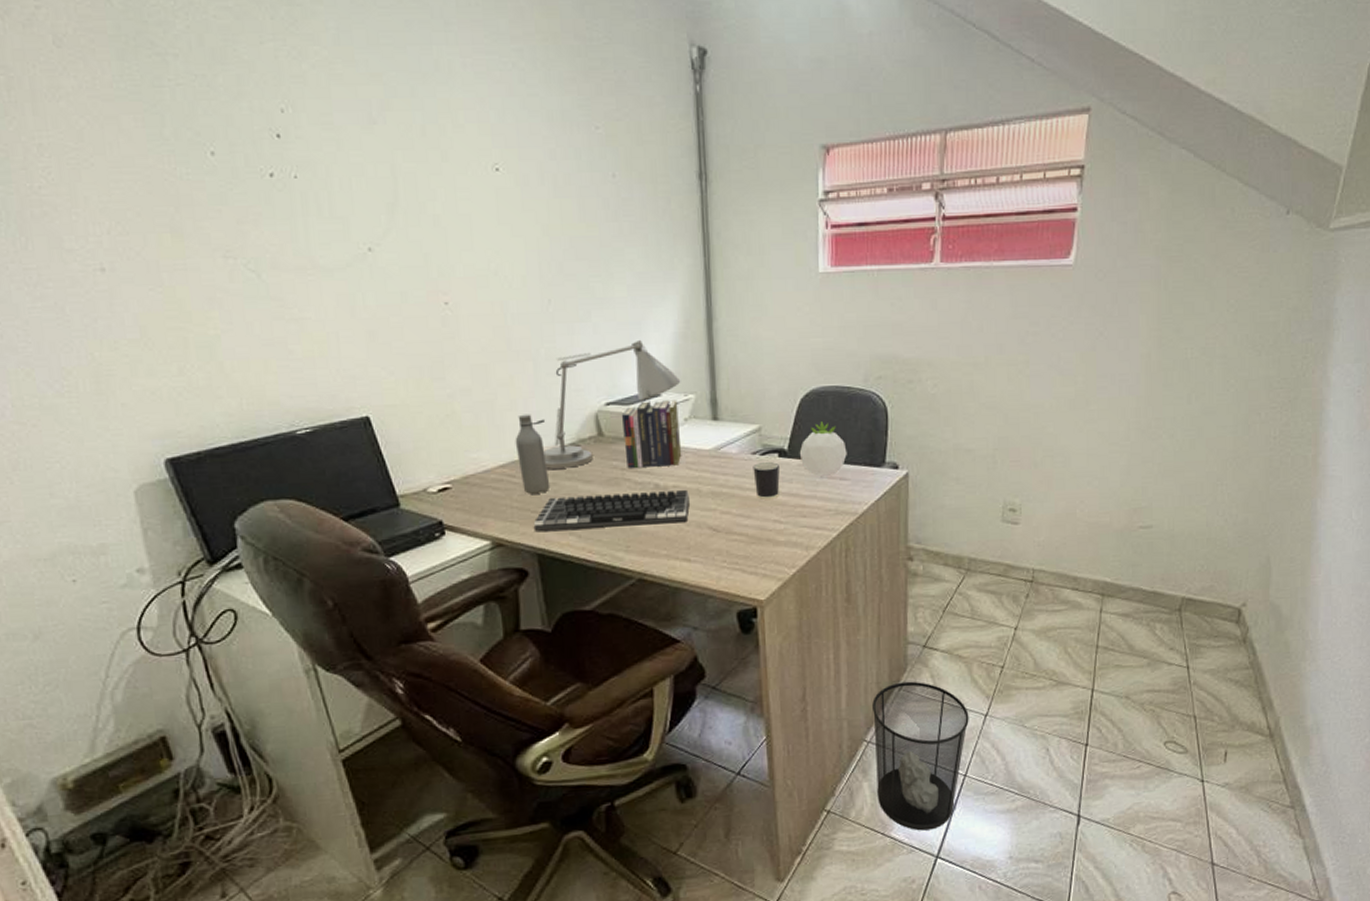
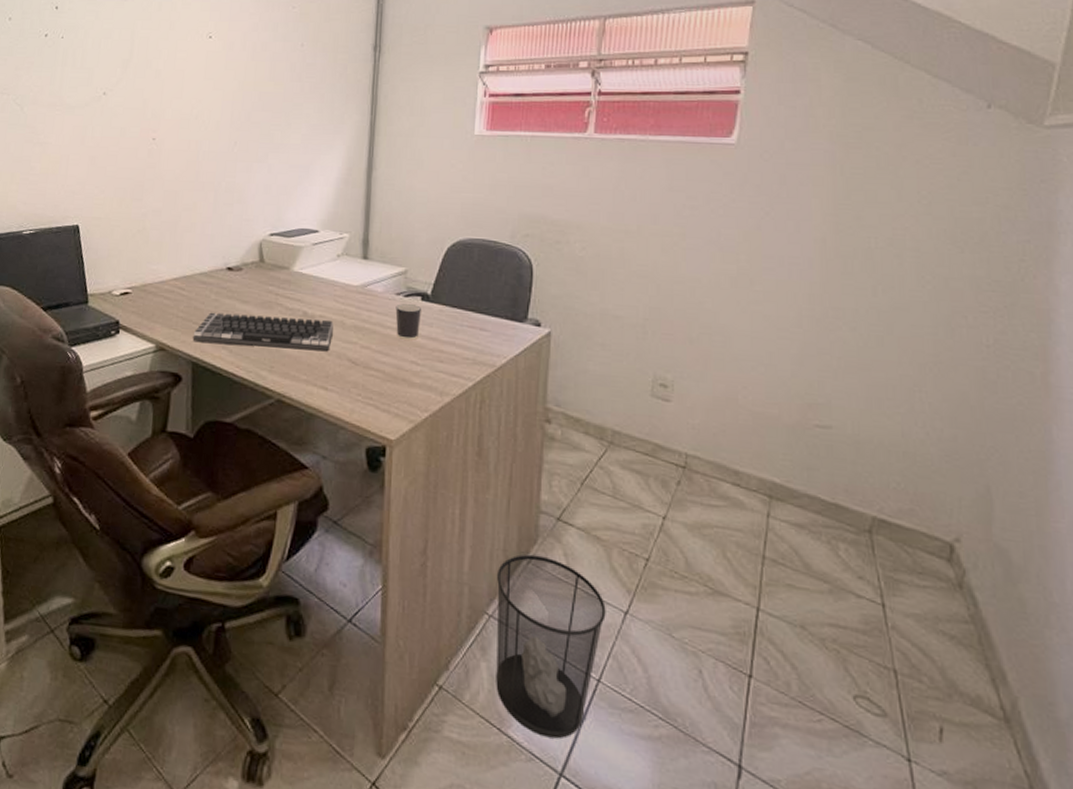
water bottle: present [515,414,551,495] -> none [189,236,216,309]
desk lamp: present [543,339,681,469] -> none [210,181,338,288]
books: present [621,400,682,468] -> none [281,235,333,297]
succulent plant: present [799,422,847,477] -> none [441,271,489,325]

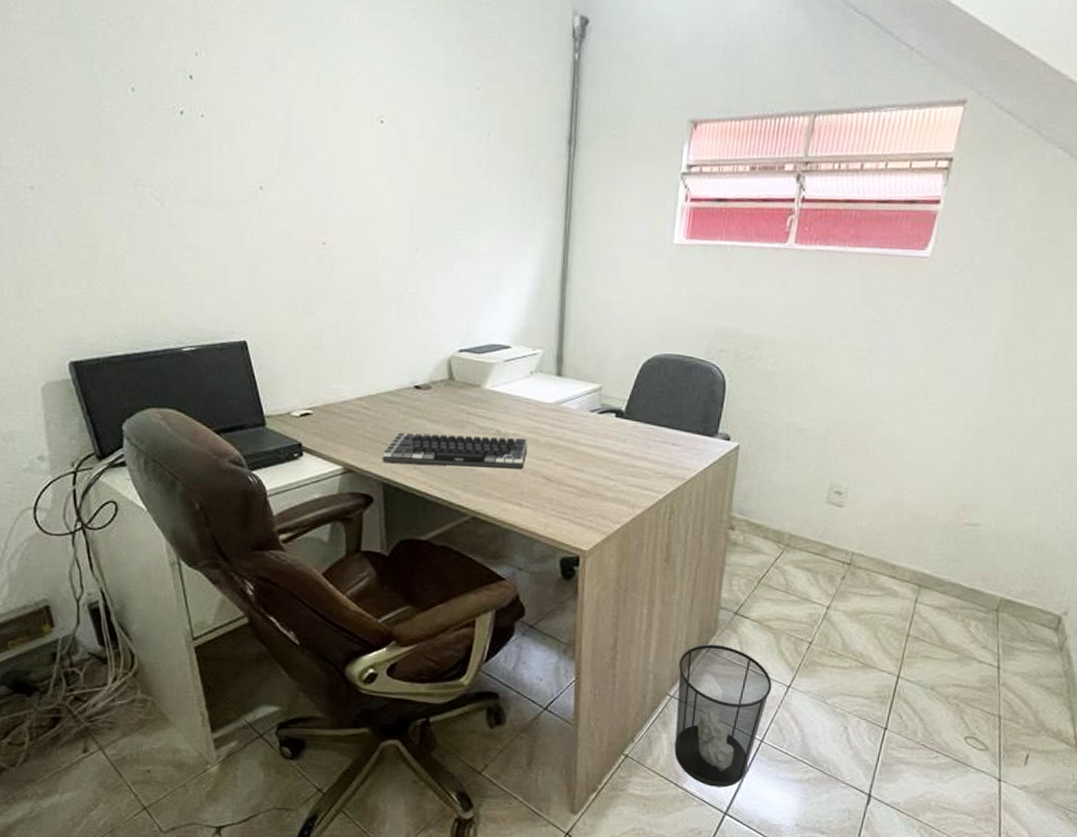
mug: present [395,304,422,340] -> none [589,421,616,456]

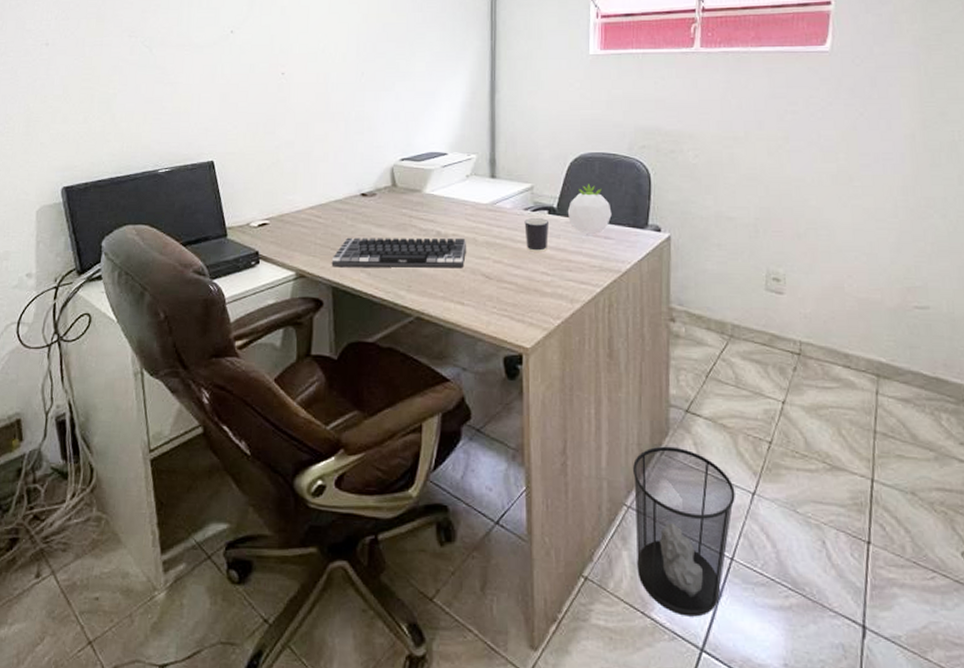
mug: none [589,421,616,456] -> present [524,218,550,252]
succulent plant: none [635,387,682,441] -> present [567,184,612,235]

